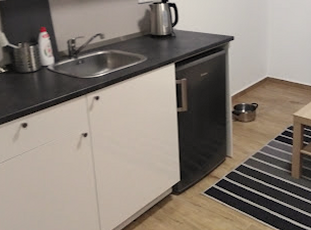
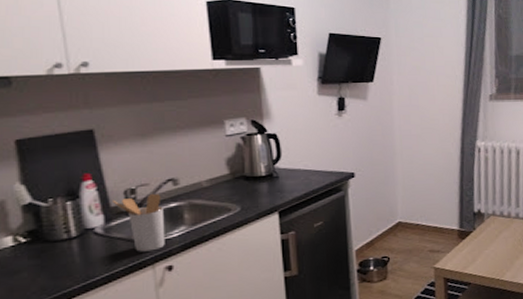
utensil holder: none [60,43,94,85] -> present [113,193,165,252]

